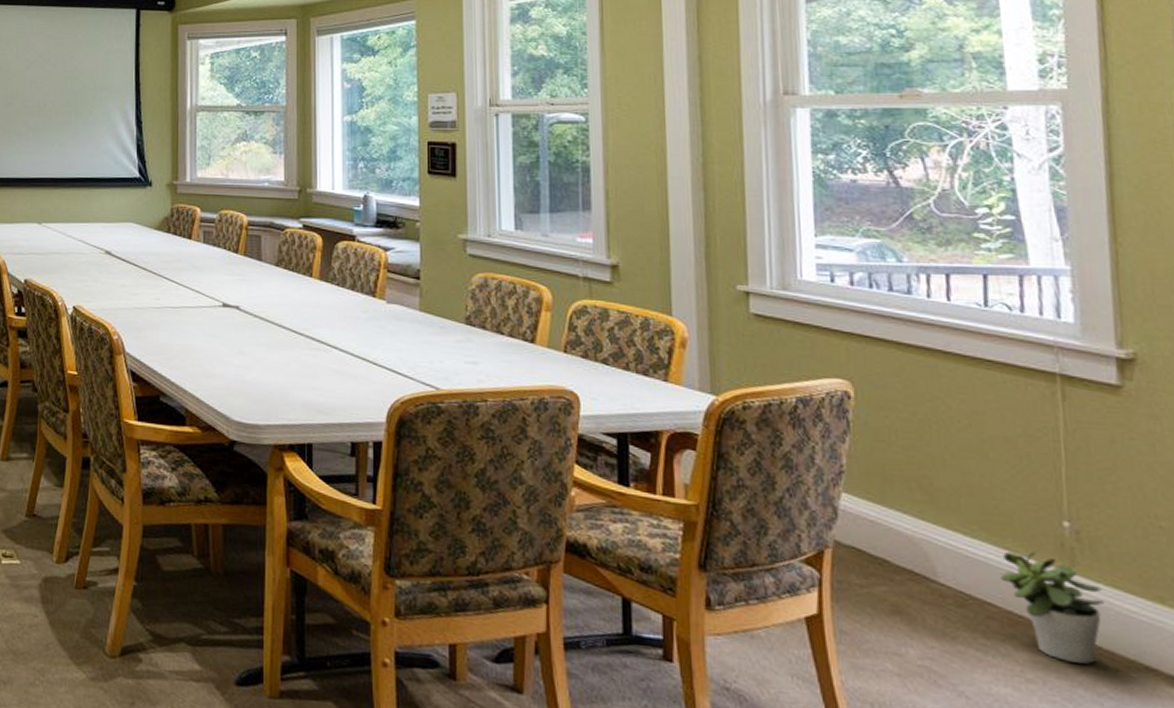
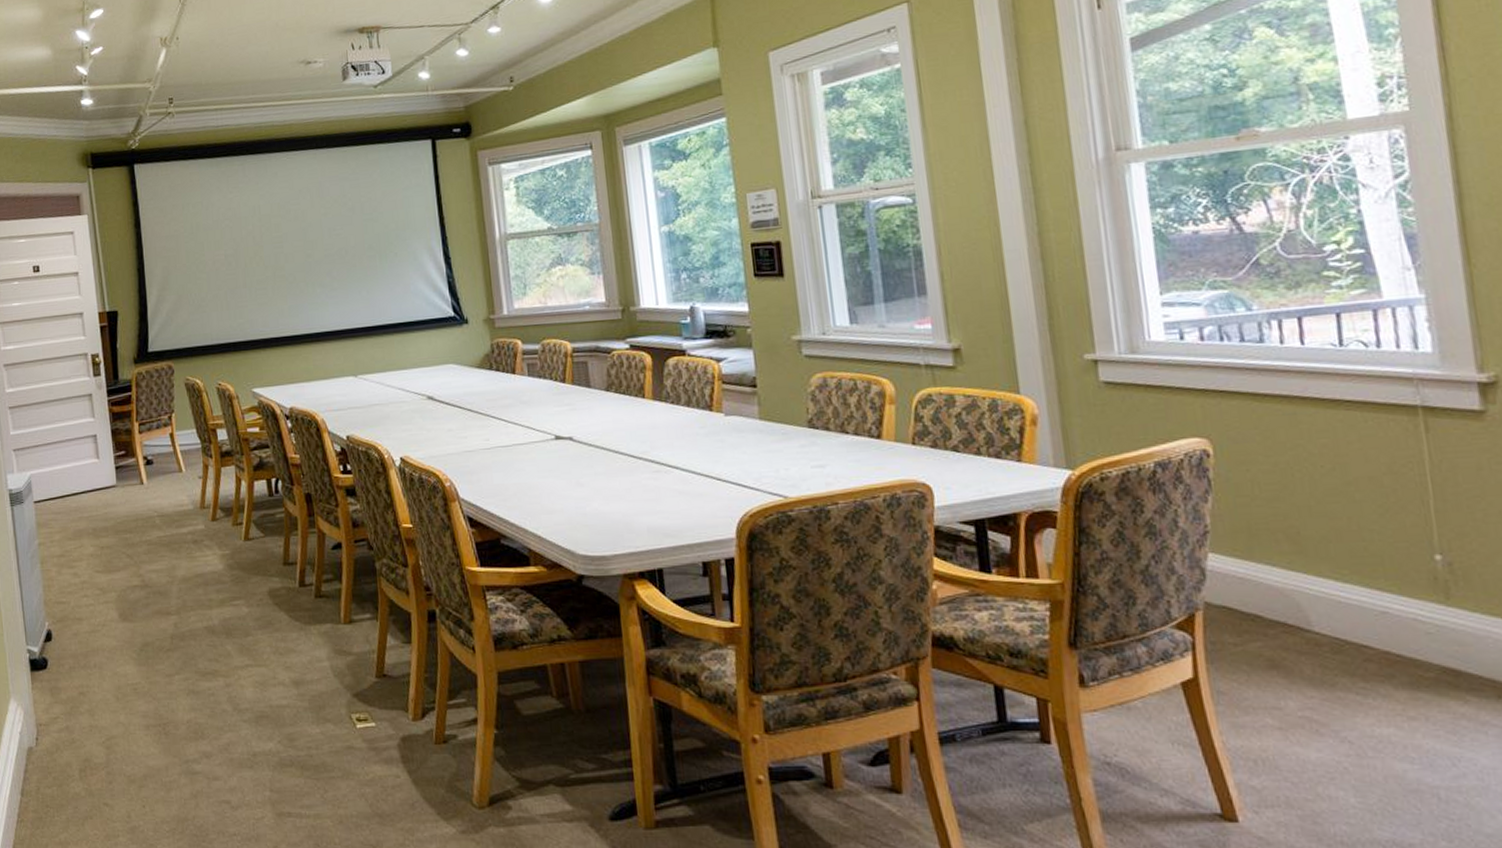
potted plant: present [1000,549,1104,664] -> none [1375,586,1481,695]

